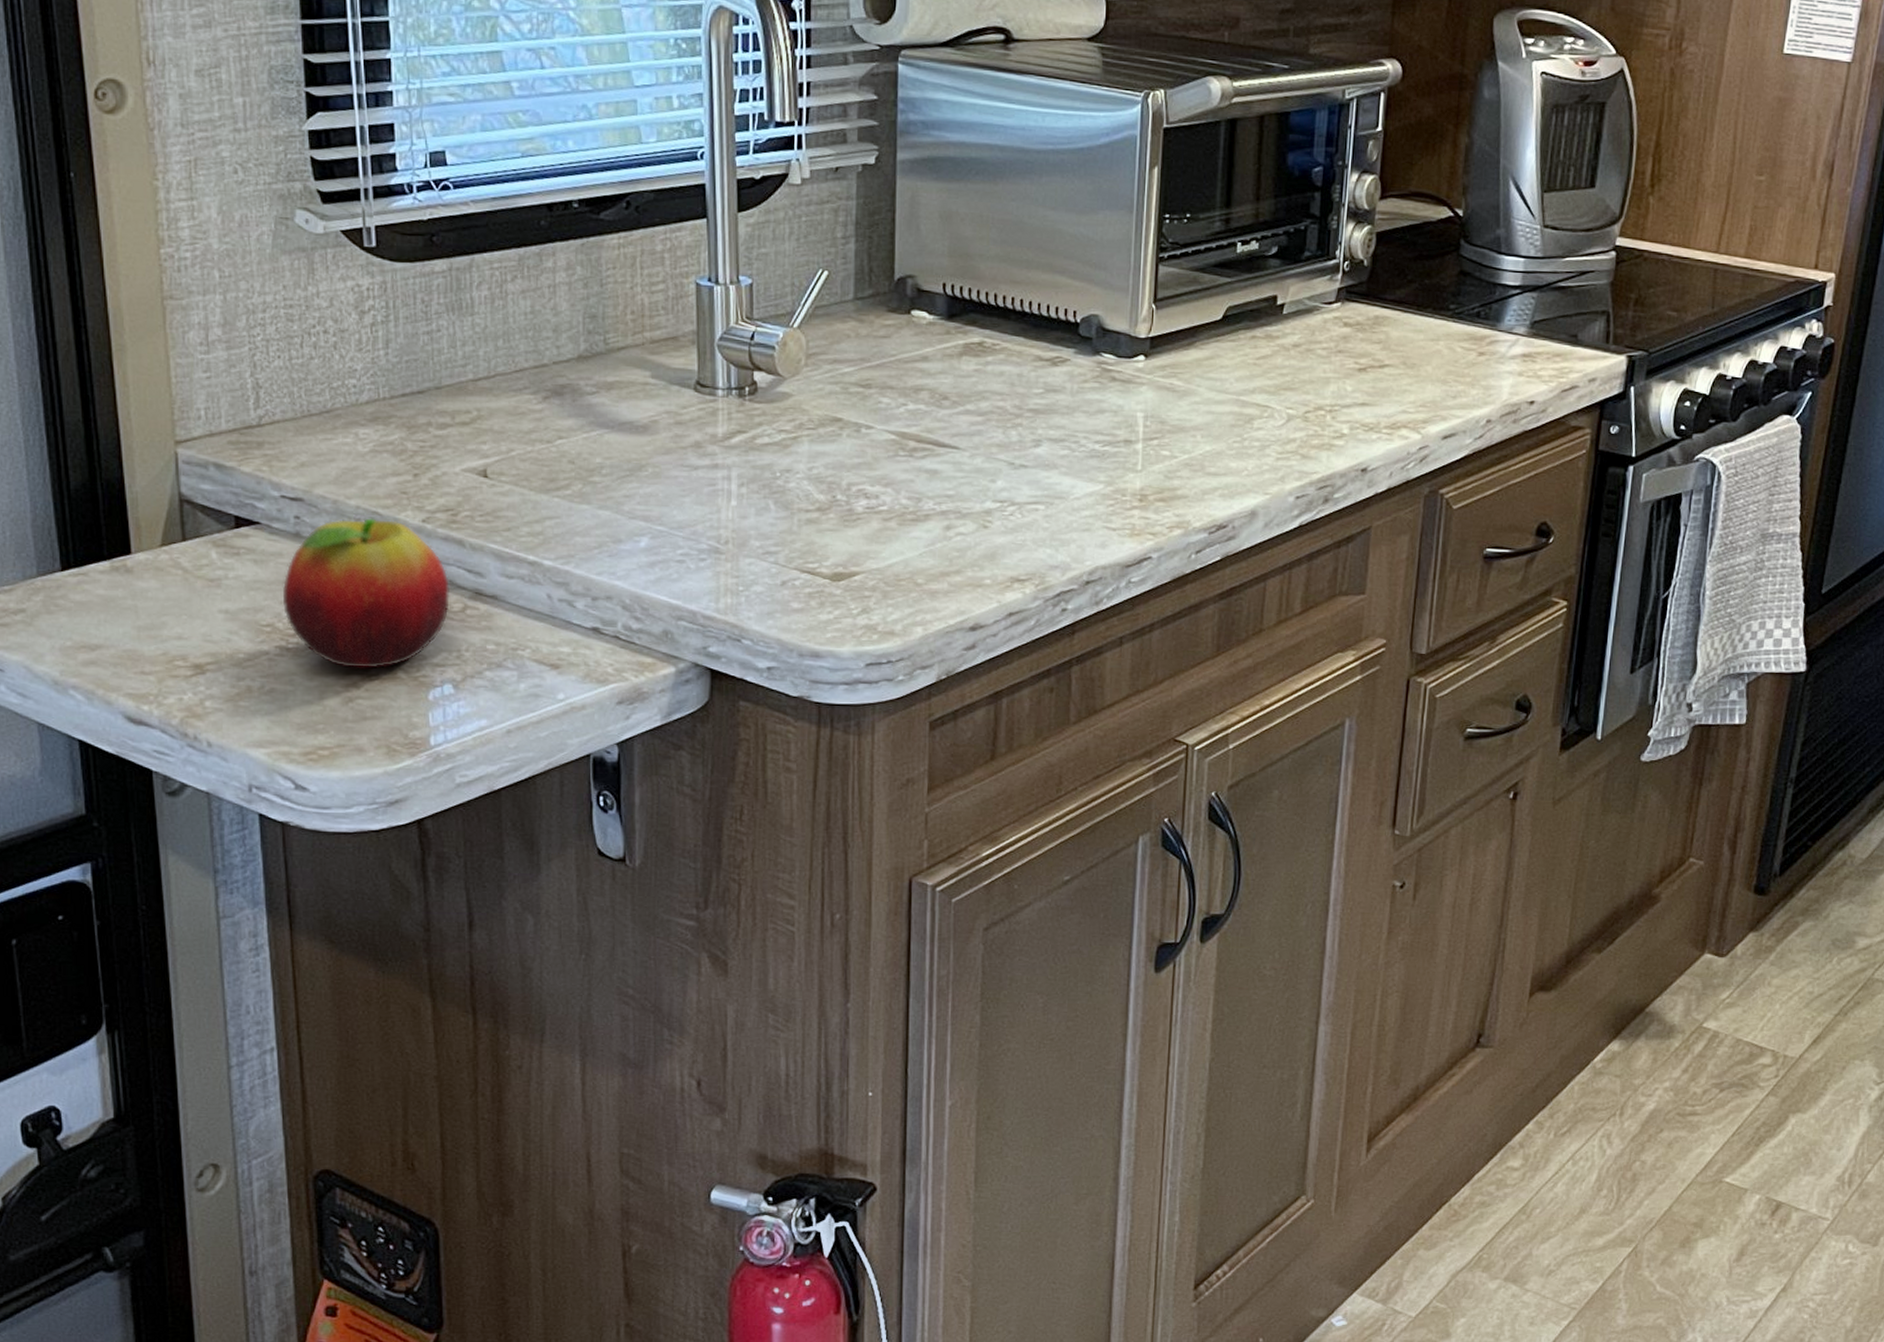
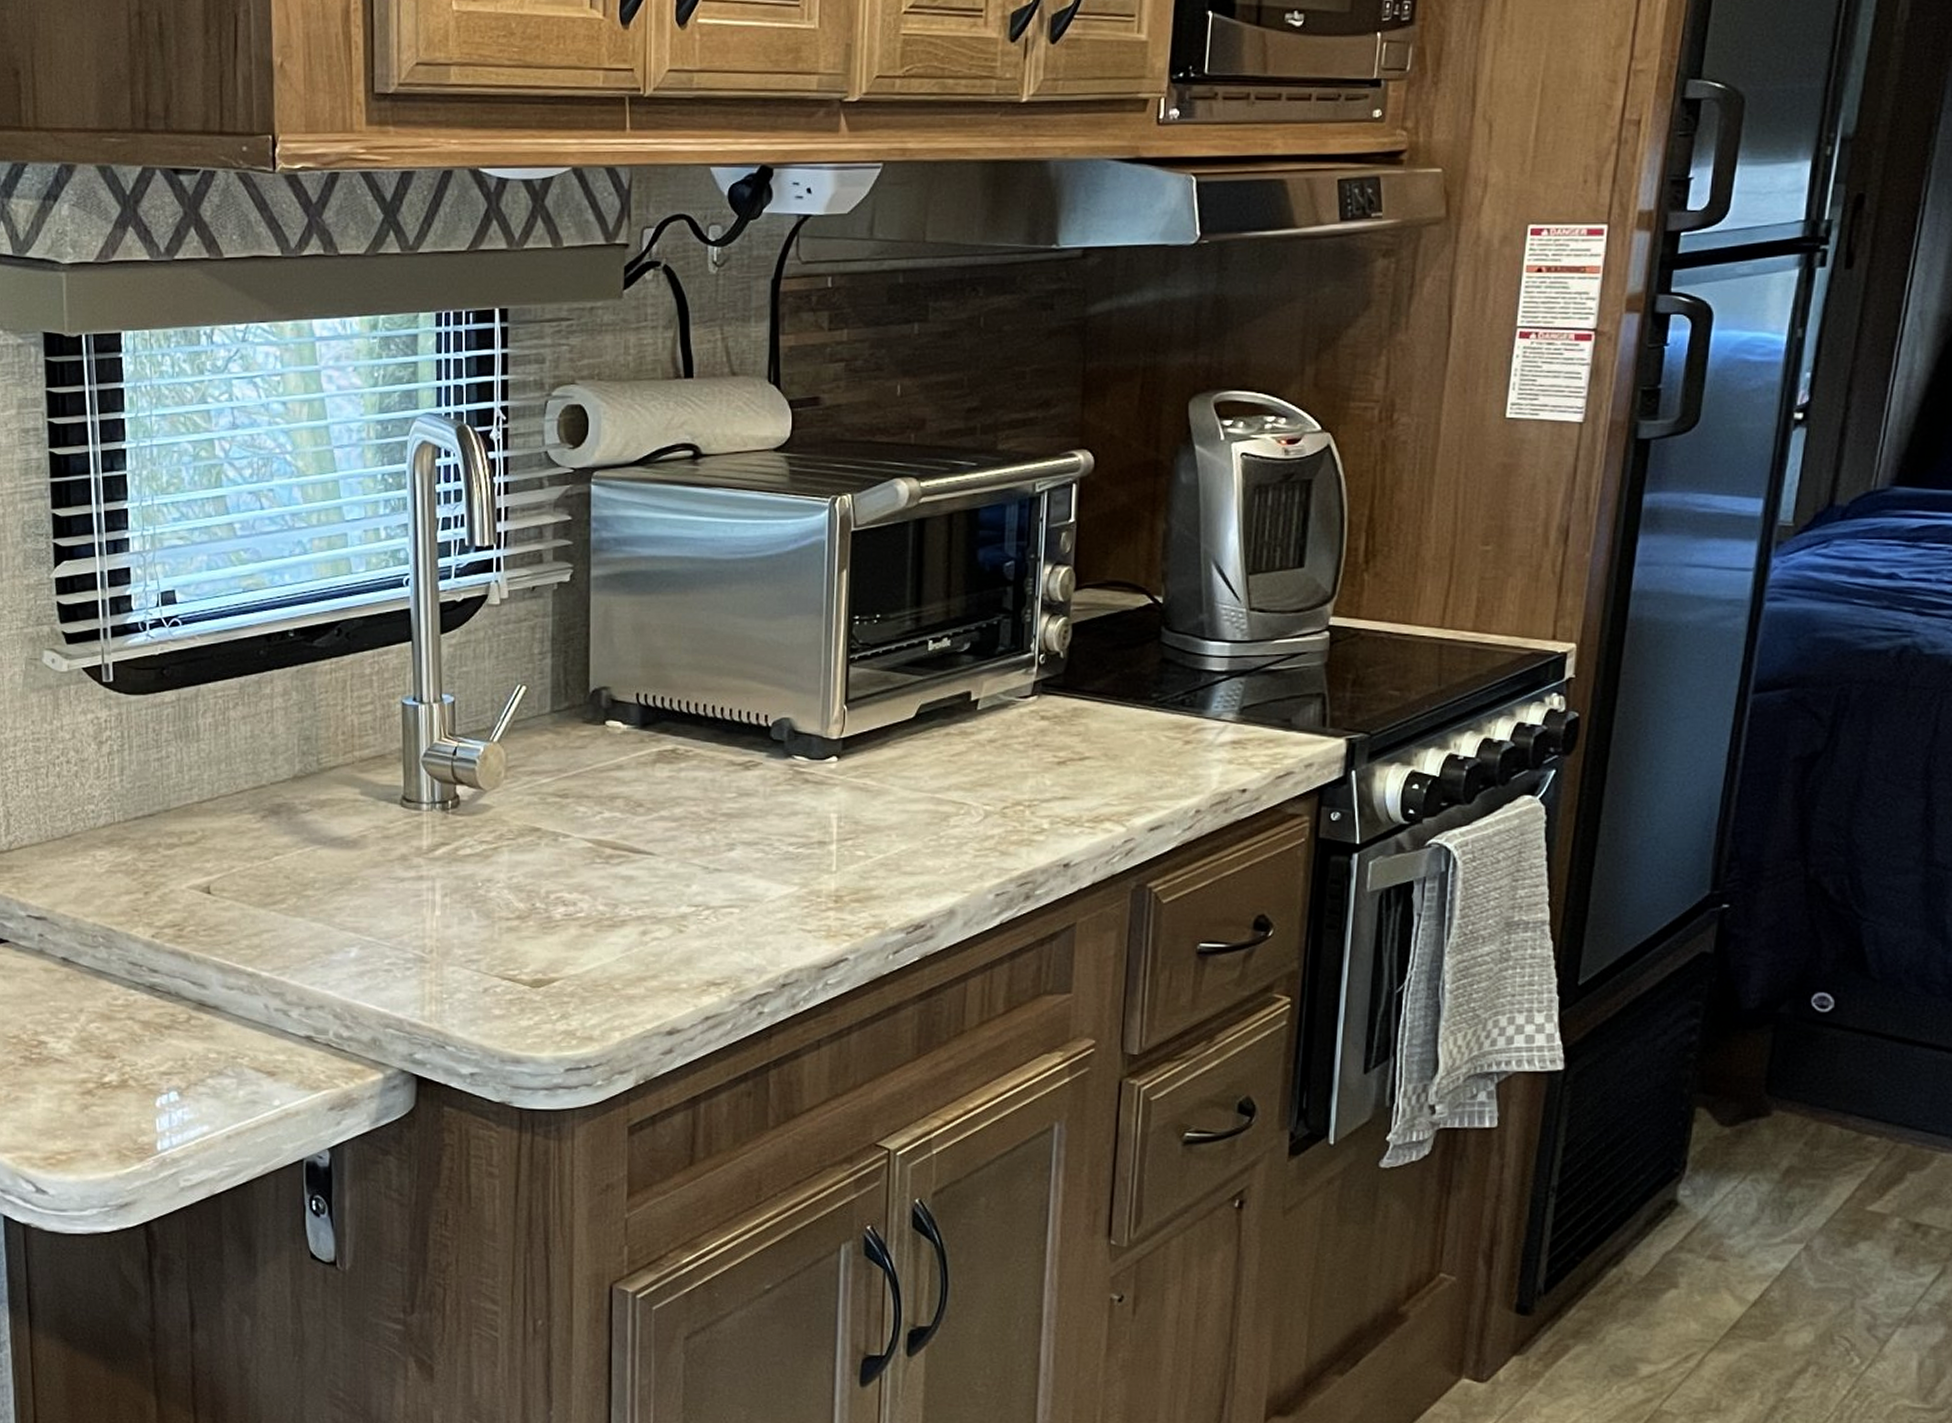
fruit: present [283,518,449,669] -> none [28,934,176,1077]

